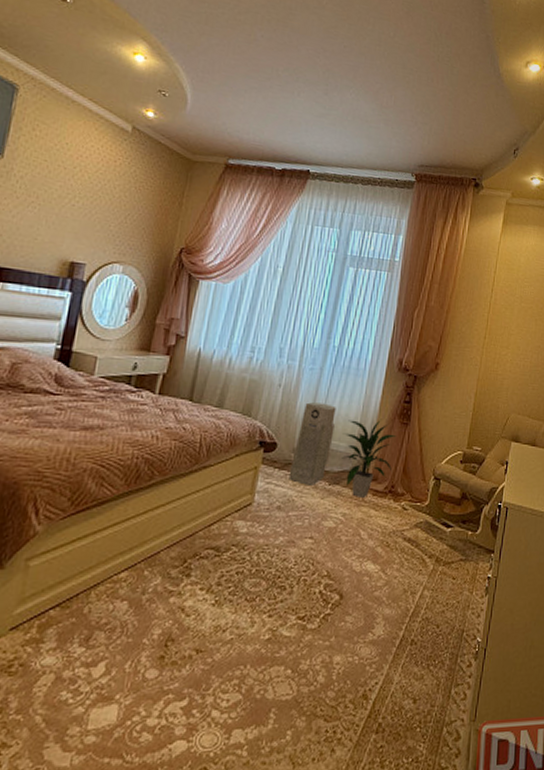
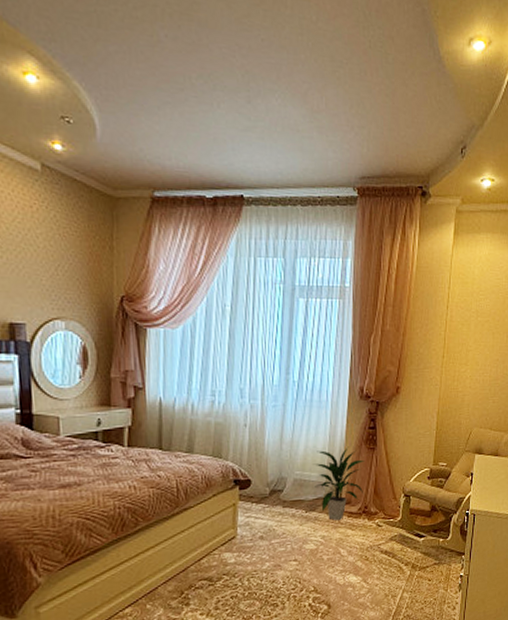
air purifier: present [288,402,336,485] -> none [266,438,304,515]

